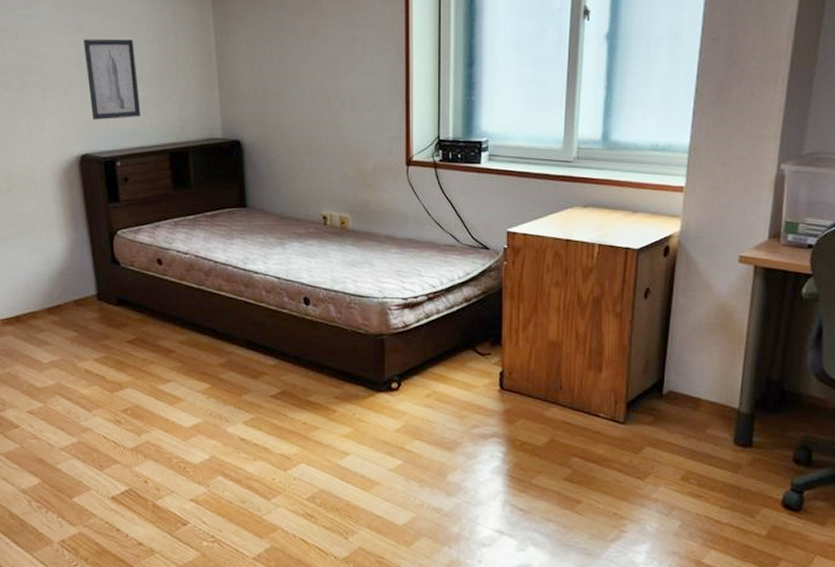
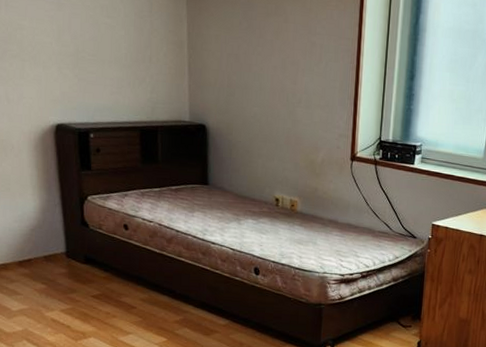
wall art: present [84,39,141,120] -> none [63,17,115,95]

